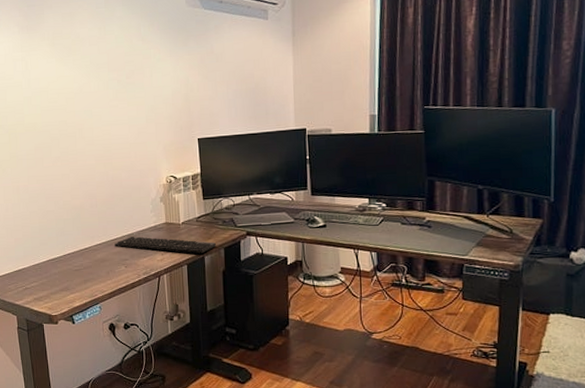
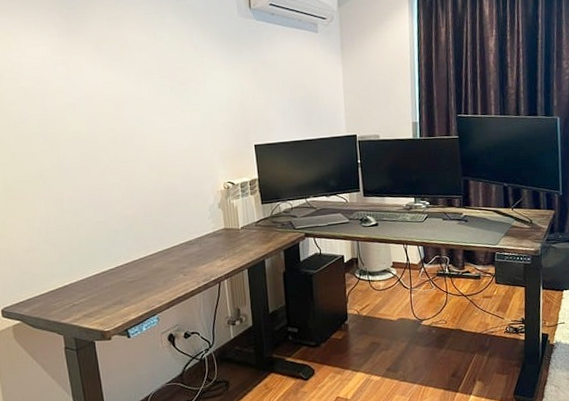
keyboard: present [113,236,216,254] -> none [170,243,276,258]

